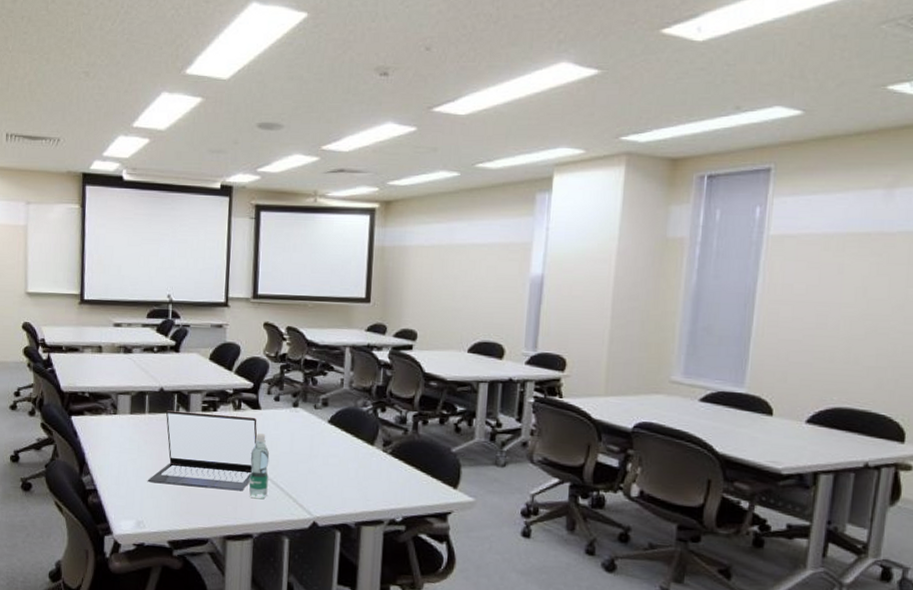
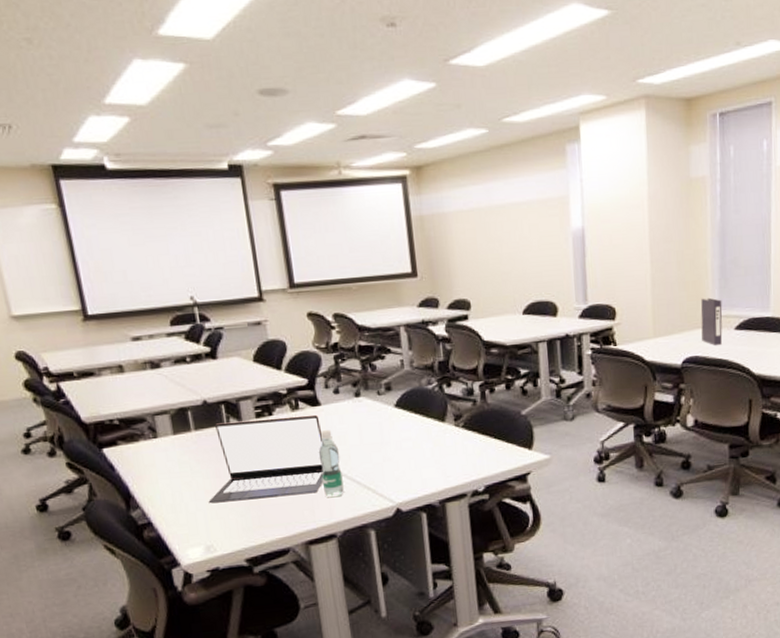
binder: none [659,362,688,416] -> present [700,297,723,346]

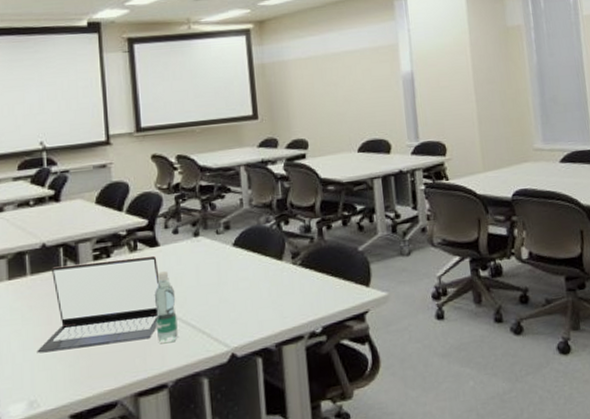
binder: present [700,297,723,346] -> none [525,133,549,179]

